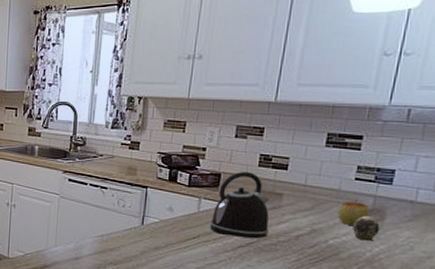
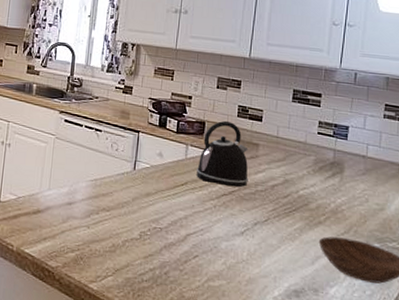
apple: present [337,200,369,225] -> none [305,152,331,177]
decorative egg: present [352,216,380,241] -> none [318,168,340,193]

